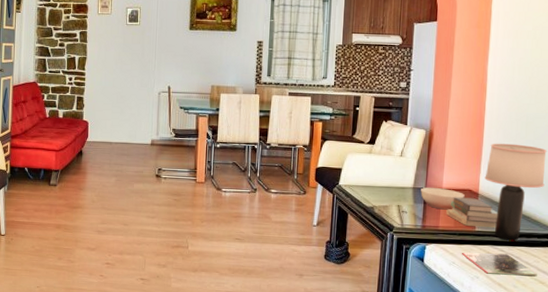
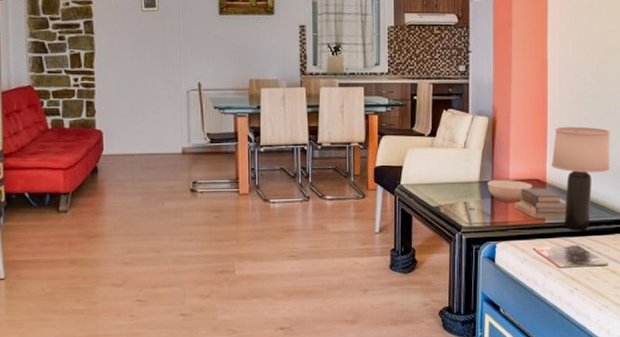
planter: none [277,56,296,85] -> present [324,41,346,74]

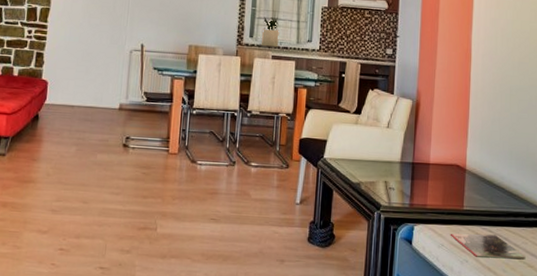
bowl: present [487,179,532,203] -> none [408,161,452,187]
books: present [515,188,566,219] -> none [434,173,485,207]
table lamp: present [551,126,610,230] -> none [471,115,530,221]

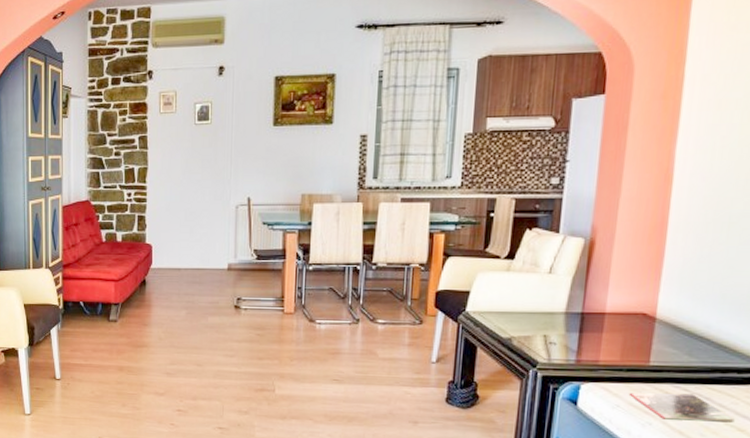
planter: present [259,17,280,48] -> none [385,151,410,188]

